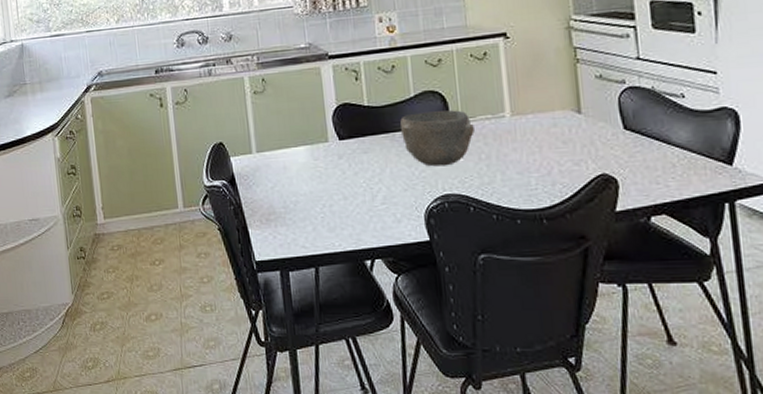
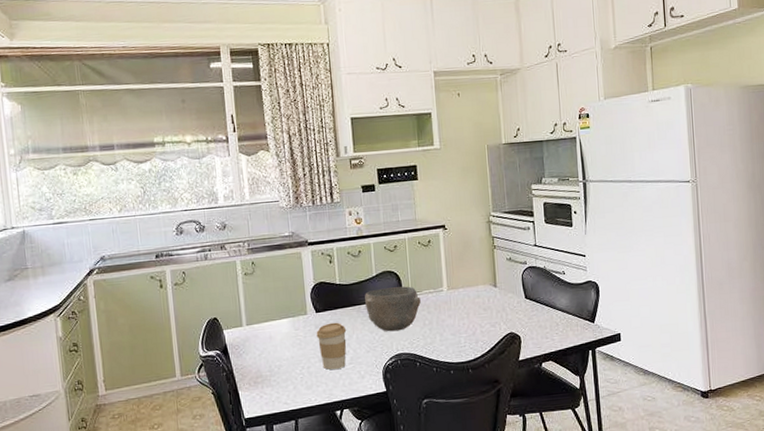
coffee cup: none [339,152,378,211] -> present [316,322,347,370]

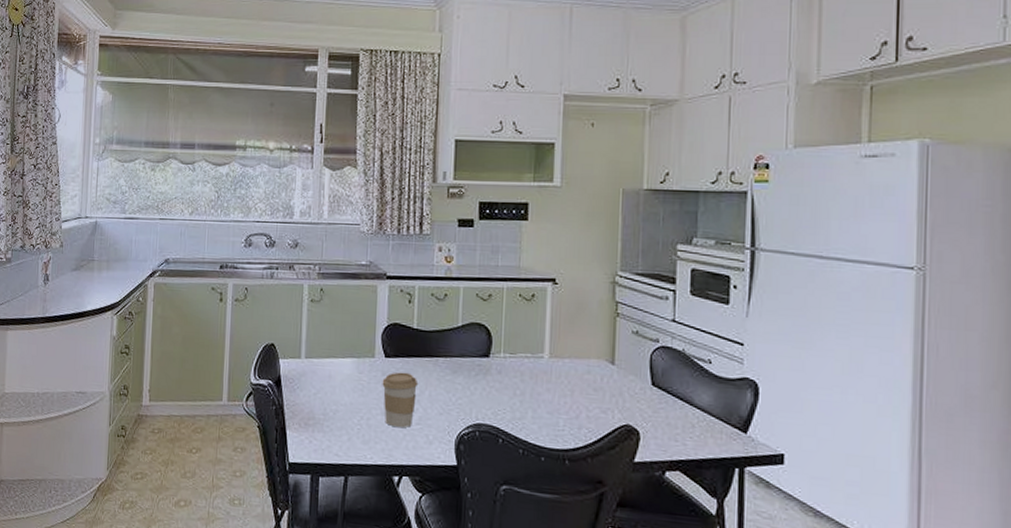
bowl: present [365,286,421,332] -> none [445,342,513,397]

